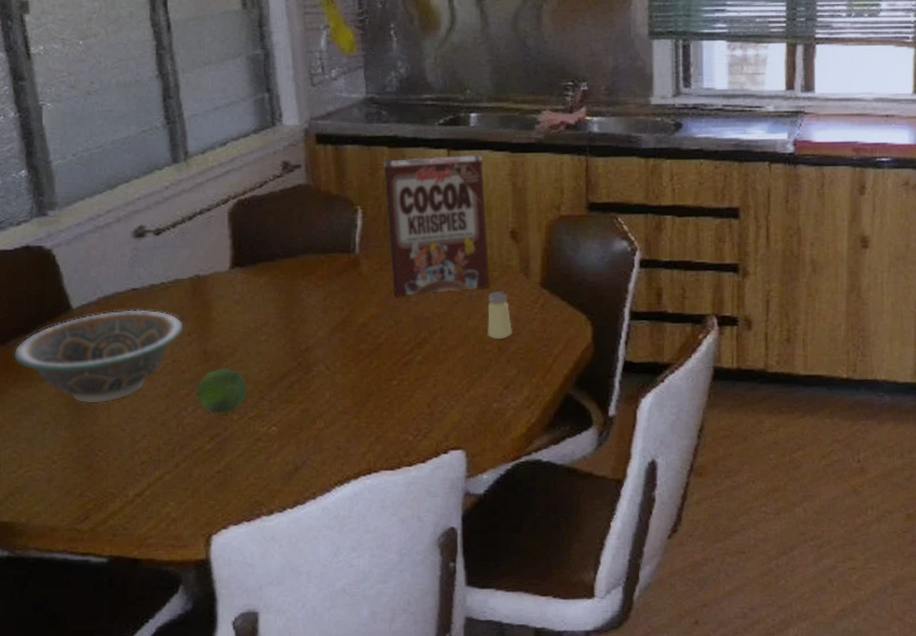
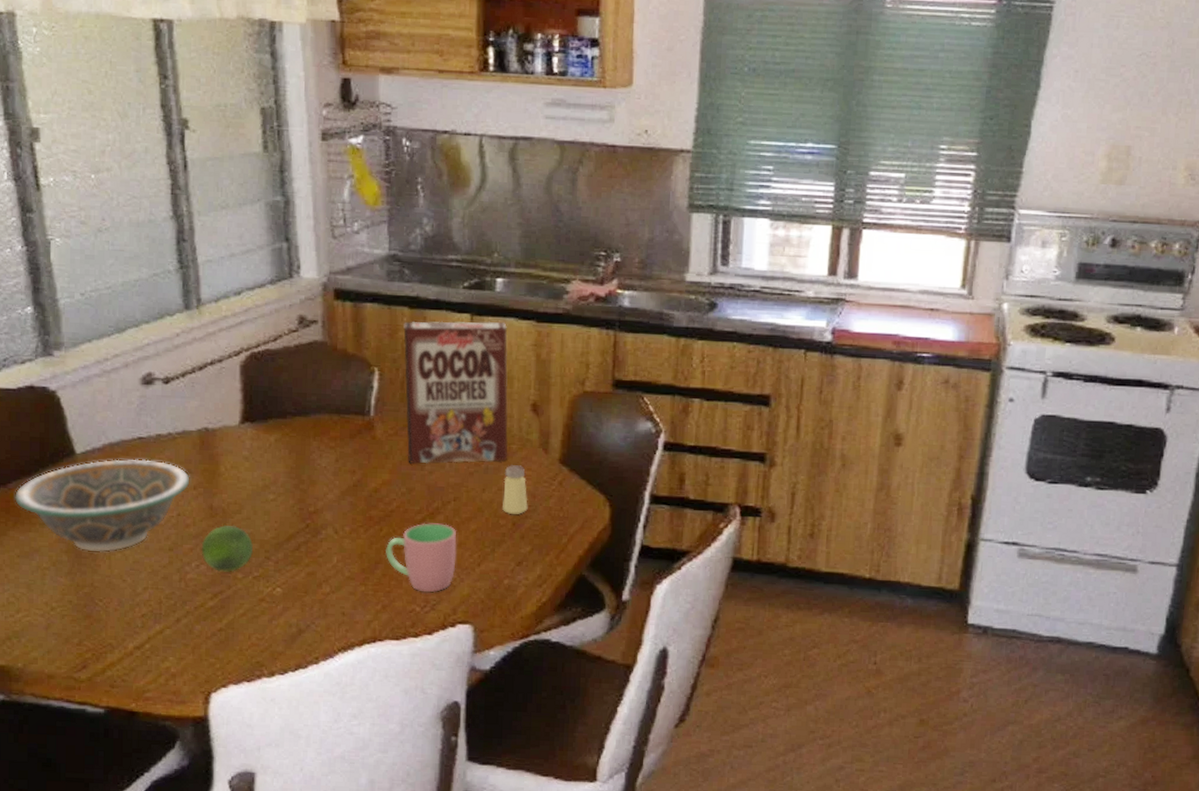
cup: none [377,353,446,421] -> present [386,523,457,593]

